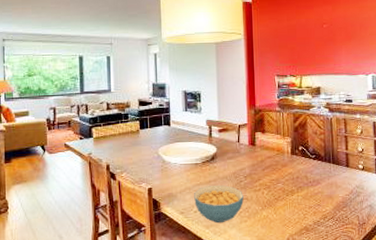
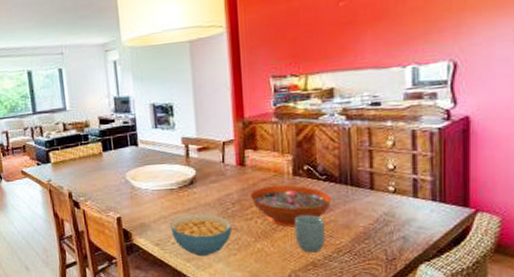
decorative bowl: none [259,162,320,198] -> present [250,185,333,228]
cup: none [292,186,315,219] -> present [294,214,325,253]

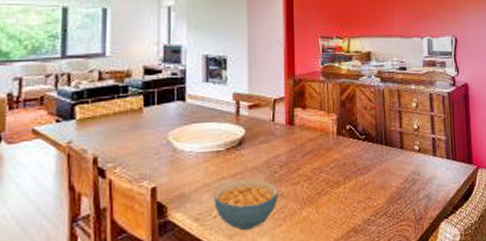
decorative bowl: present [250,185,333,228] -> none [298,145,371,191]
cup: present [294,214,325,253] -> none [338,175,364,218]

